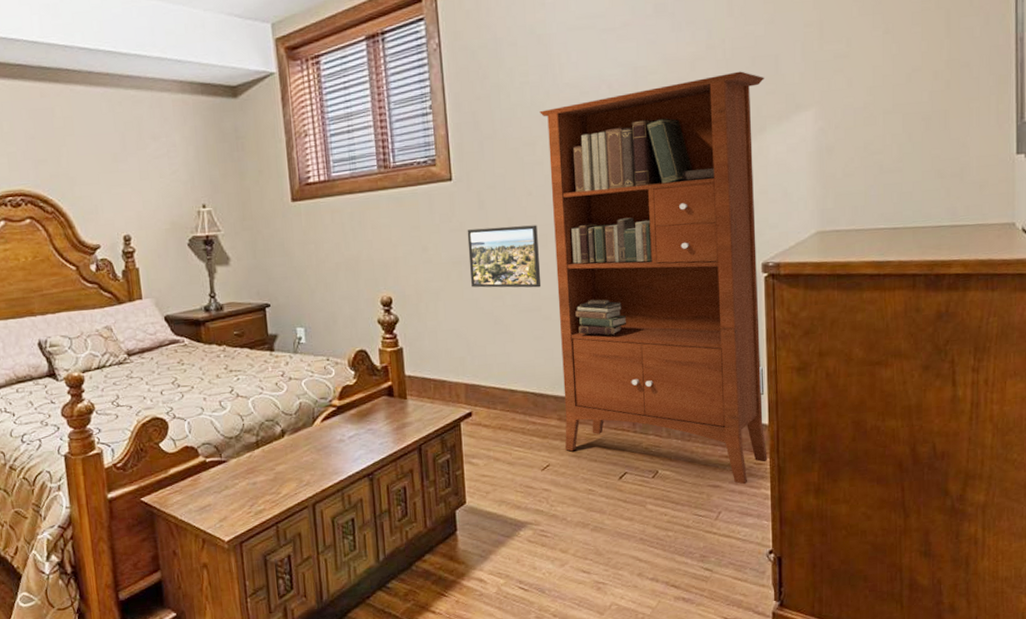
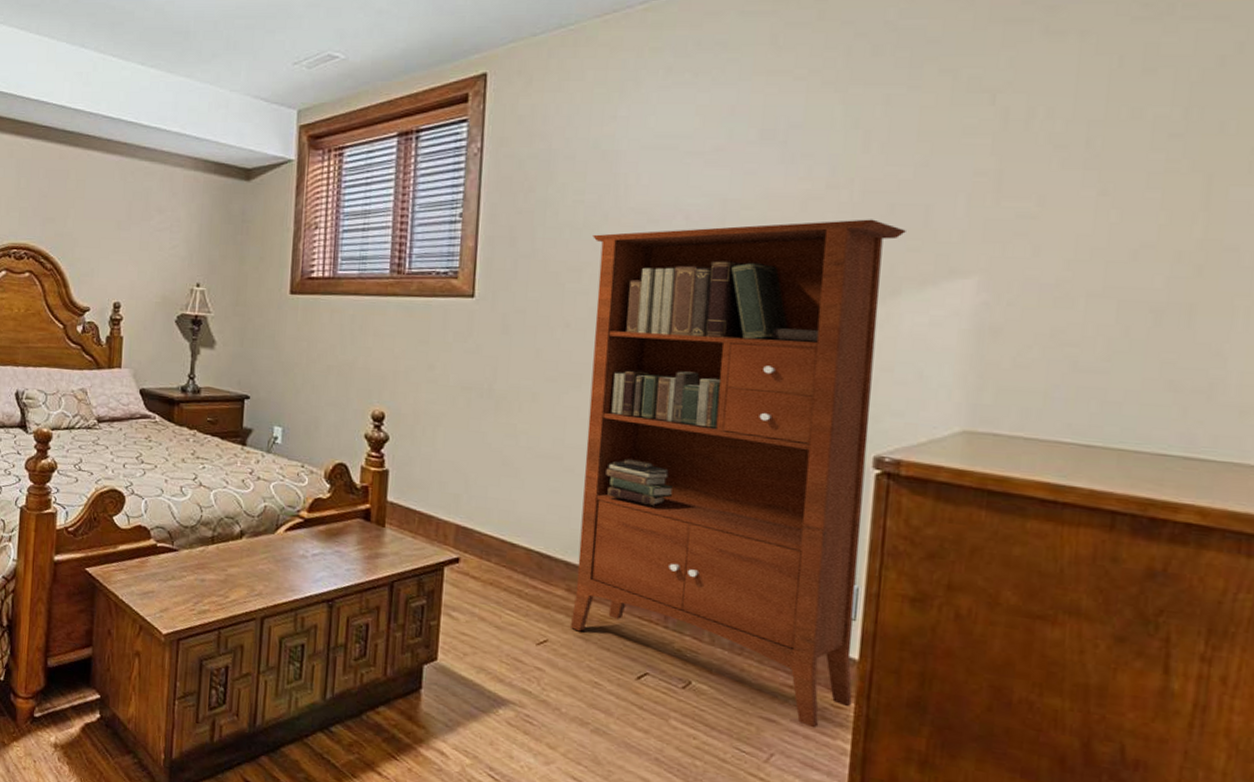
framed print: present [467,225,542,288] -> none [480,354,571,433]

